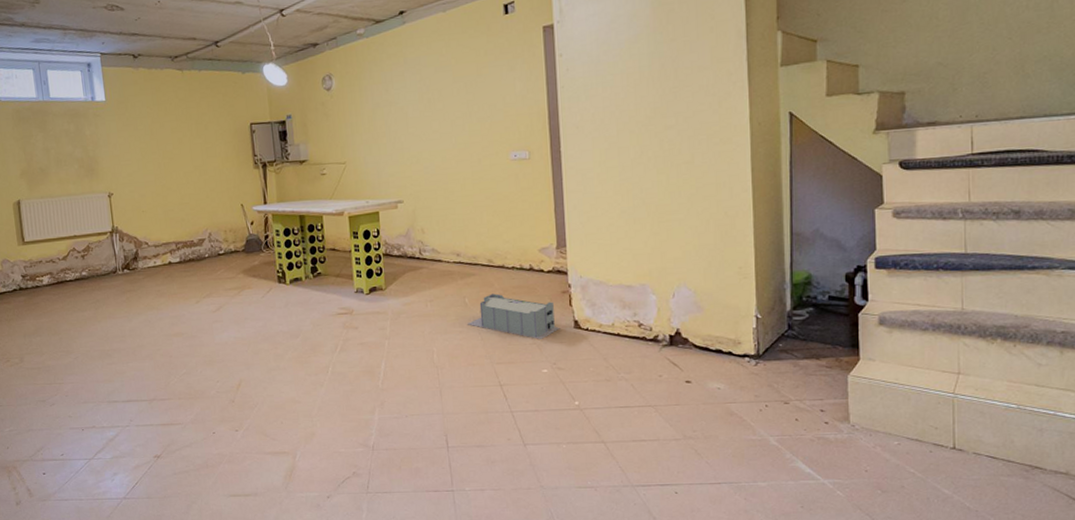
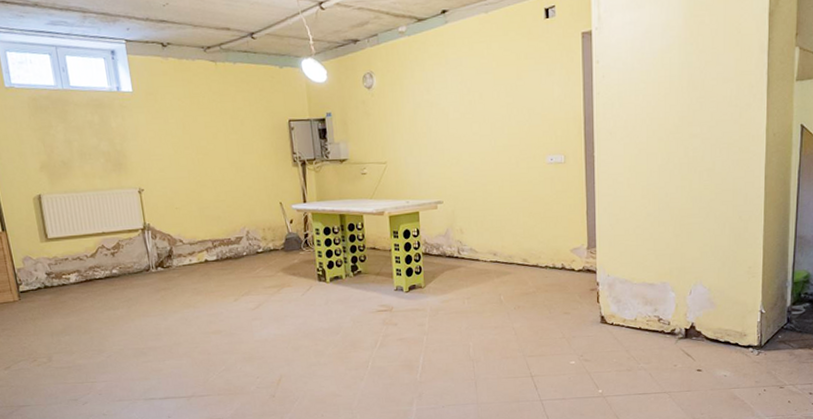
storage bin: present [468,293,560,339] -> none [502,291,588,334]

